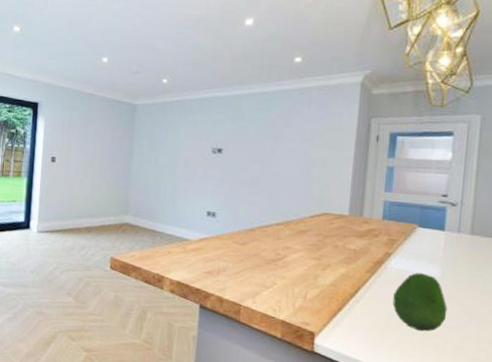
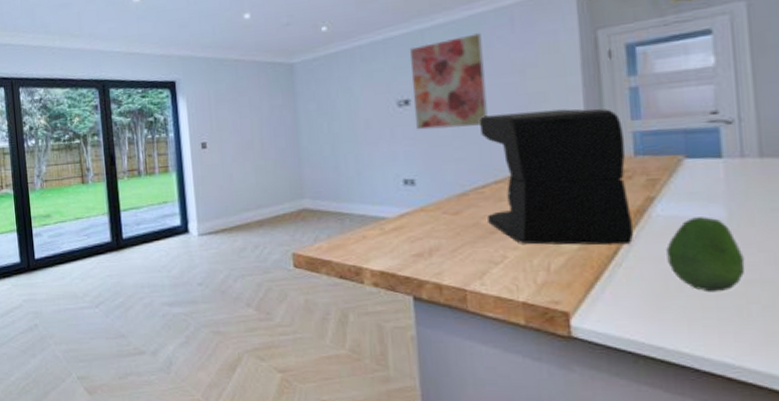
wall art: none [224,105,285,178] -> present [410,33,488,130]
coffee maker: none [266,171,378,287] -> present [480,108,634,246]

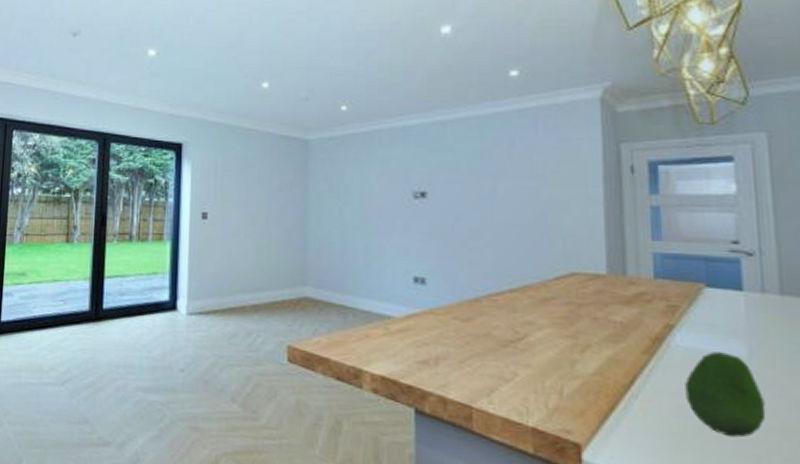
wall art: present [410,33,488,130] -> none [431,132,506,228]
coffee maker: present [480,108,634,246] -> none [497,218,652,375]

